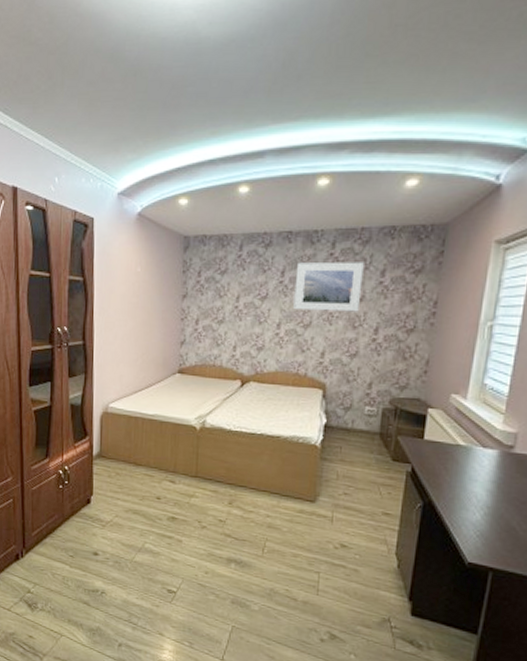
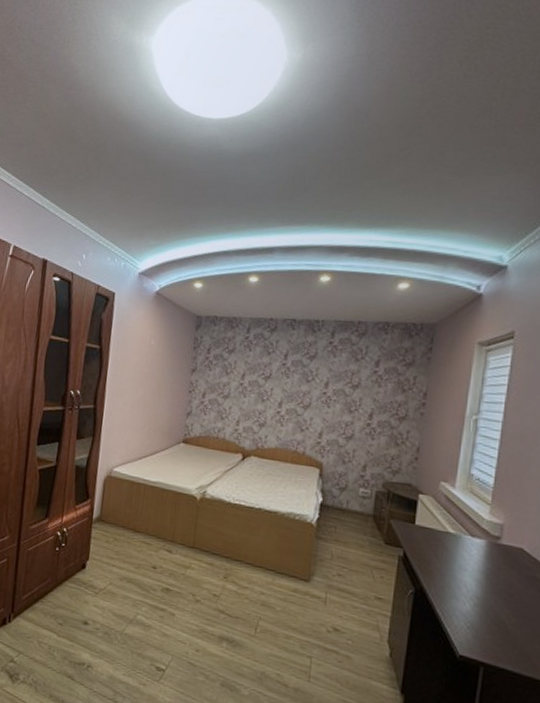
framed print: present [293,261,364,312] -> none [294,348,360,398]

